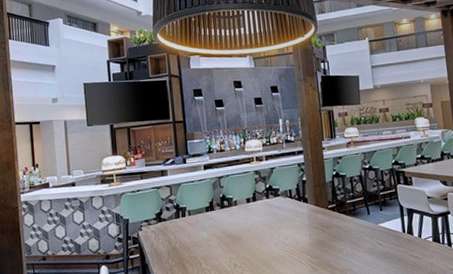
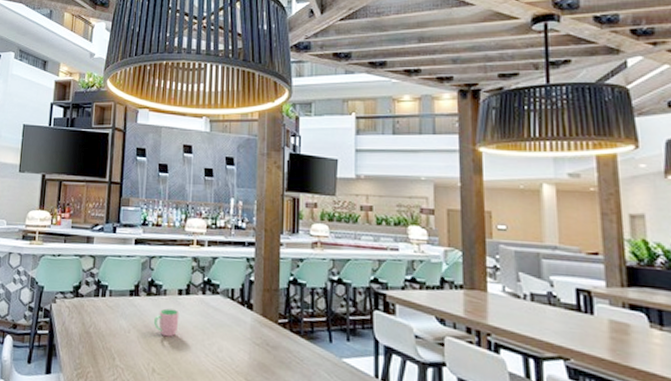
cup: none [229,214,251,238] -> present [153,308,180,337]

